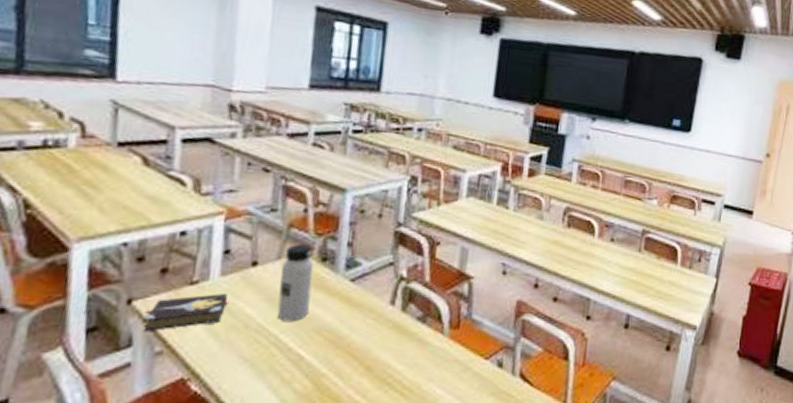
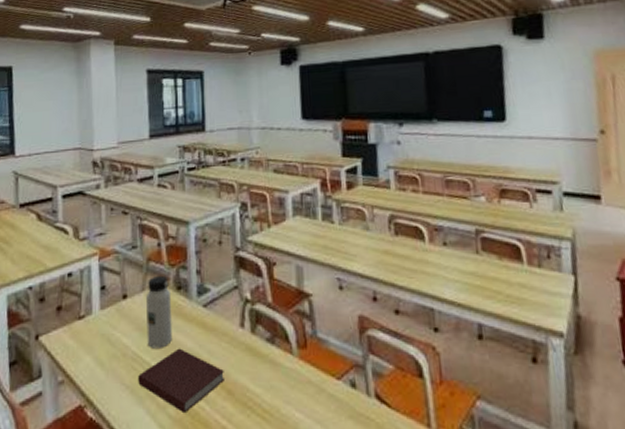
hardback book: present [143,292,228,332] -> none [48,324,108,364]
notebook: none [260,322,365,389] -> present [138,348,224,414]

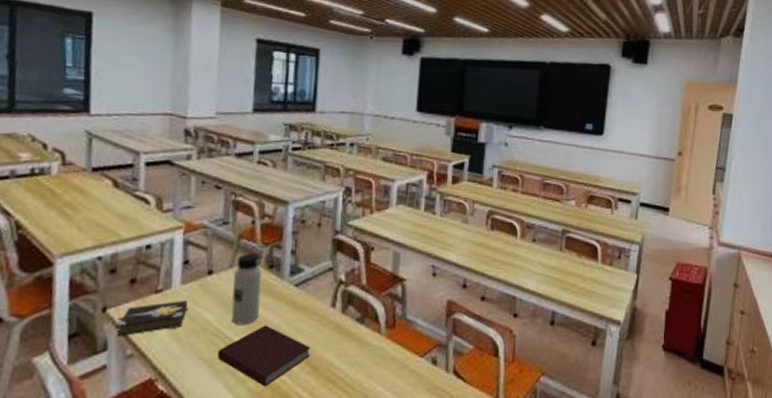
hardback book: none [48,324,108,364] -> present [116,299,188,337]

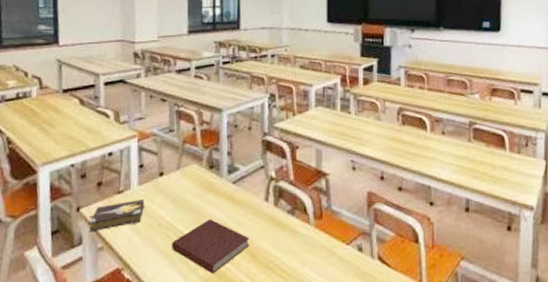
water bottle: present [231,253,262,325] -> none [180,155,204,219]

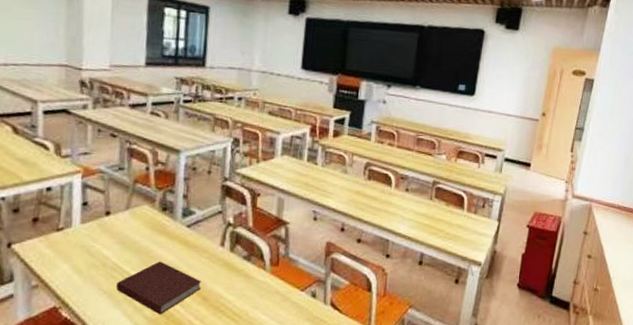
hardback book: present [88,198,145,233] -> none [21,237,88,270]

